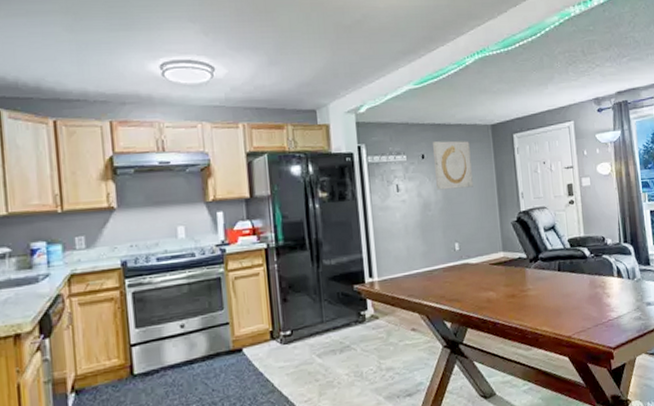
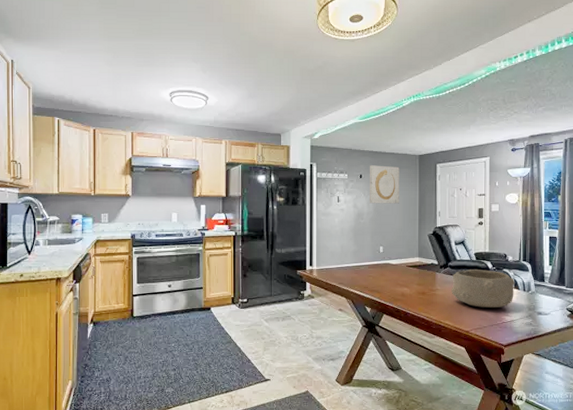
bowl: none [545,258,618,306] -> present [451,269,515,308]

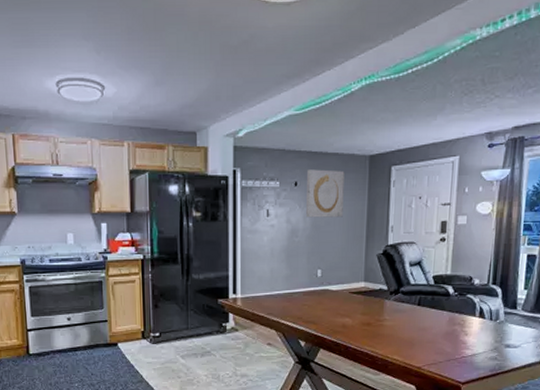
bowl: present [451,269,515,308] -> none [402,294,481,341]

